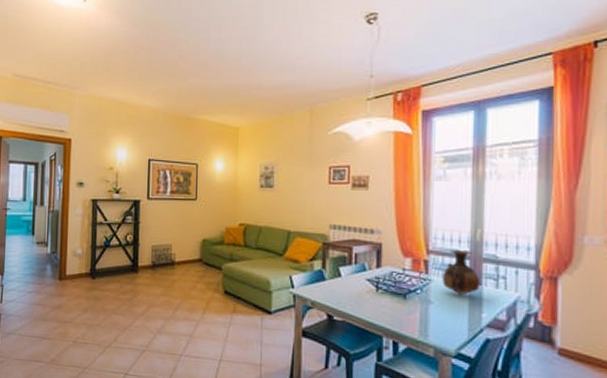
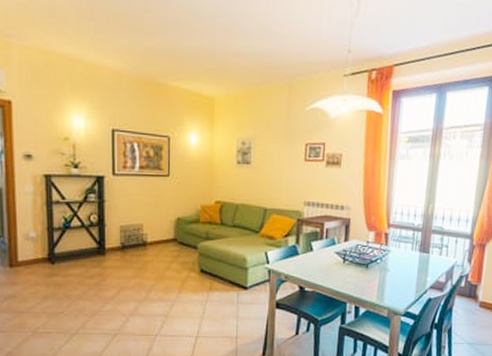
vase: present [442,250,481,295] -> none [398,223,429,262]

